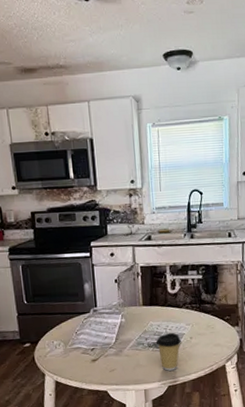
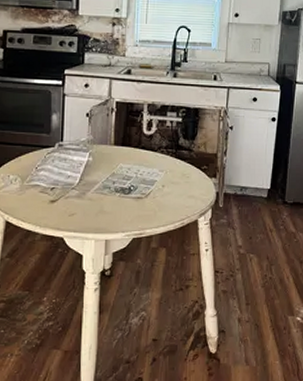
coffee cup: present [155,332,181,371] -> none [123,178,152,221]

